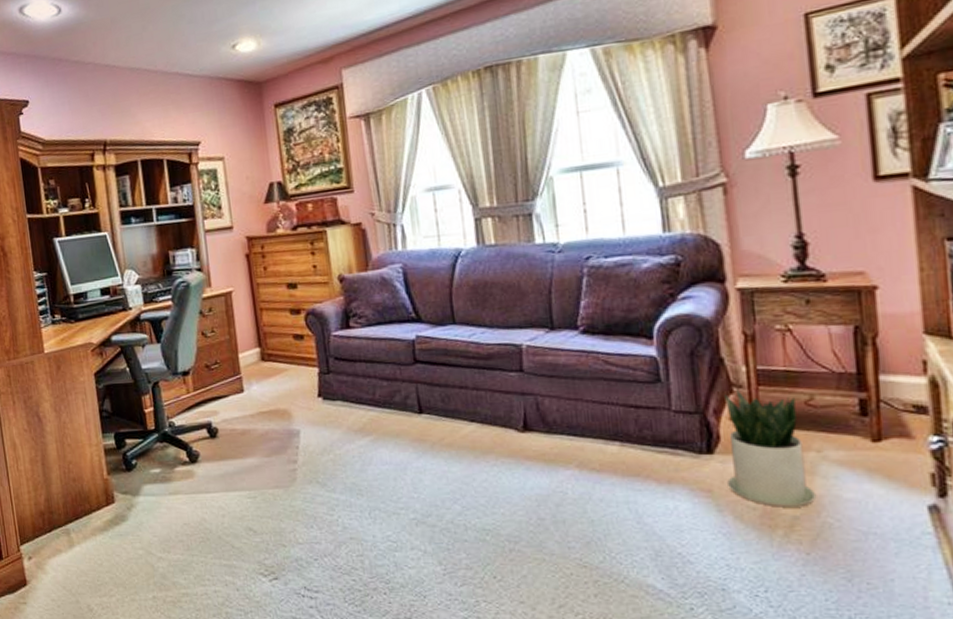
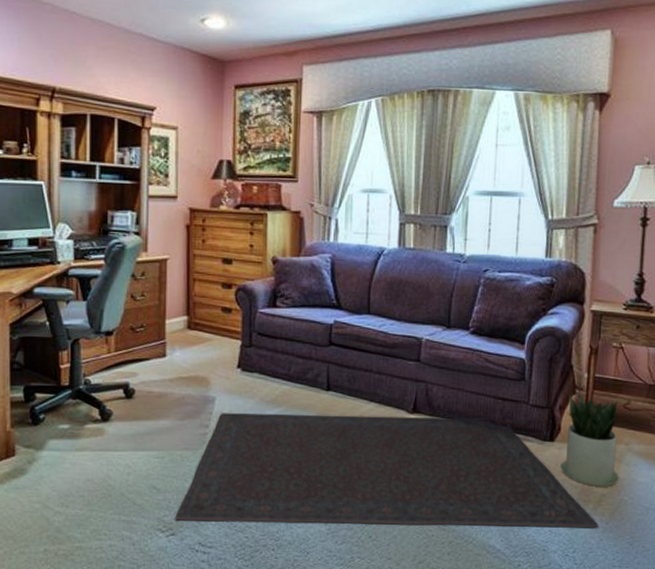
rug: none [275,431,797,564] -> present [175,413,599,529]

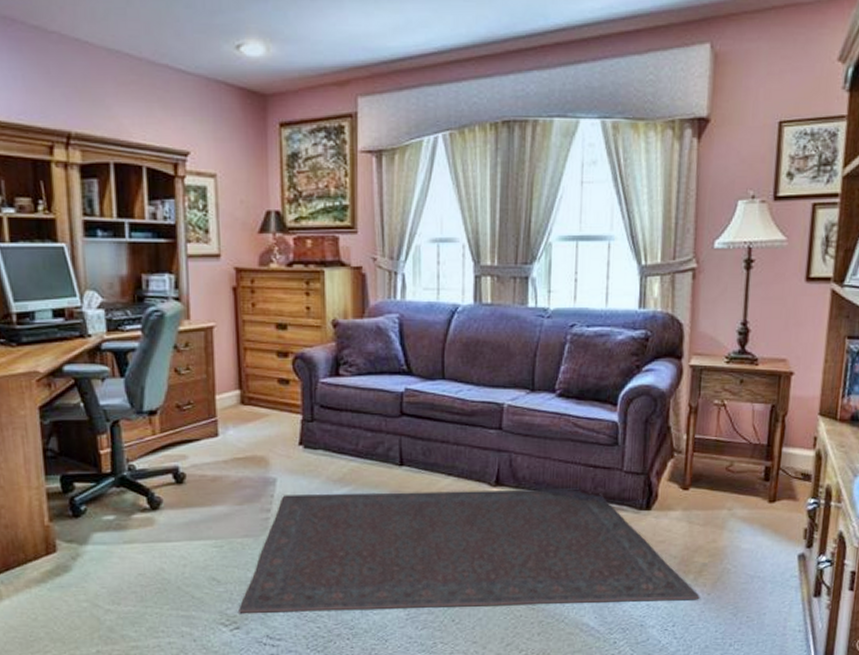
planter: present [560,391,620,487] -> none [658,454,723,556]

